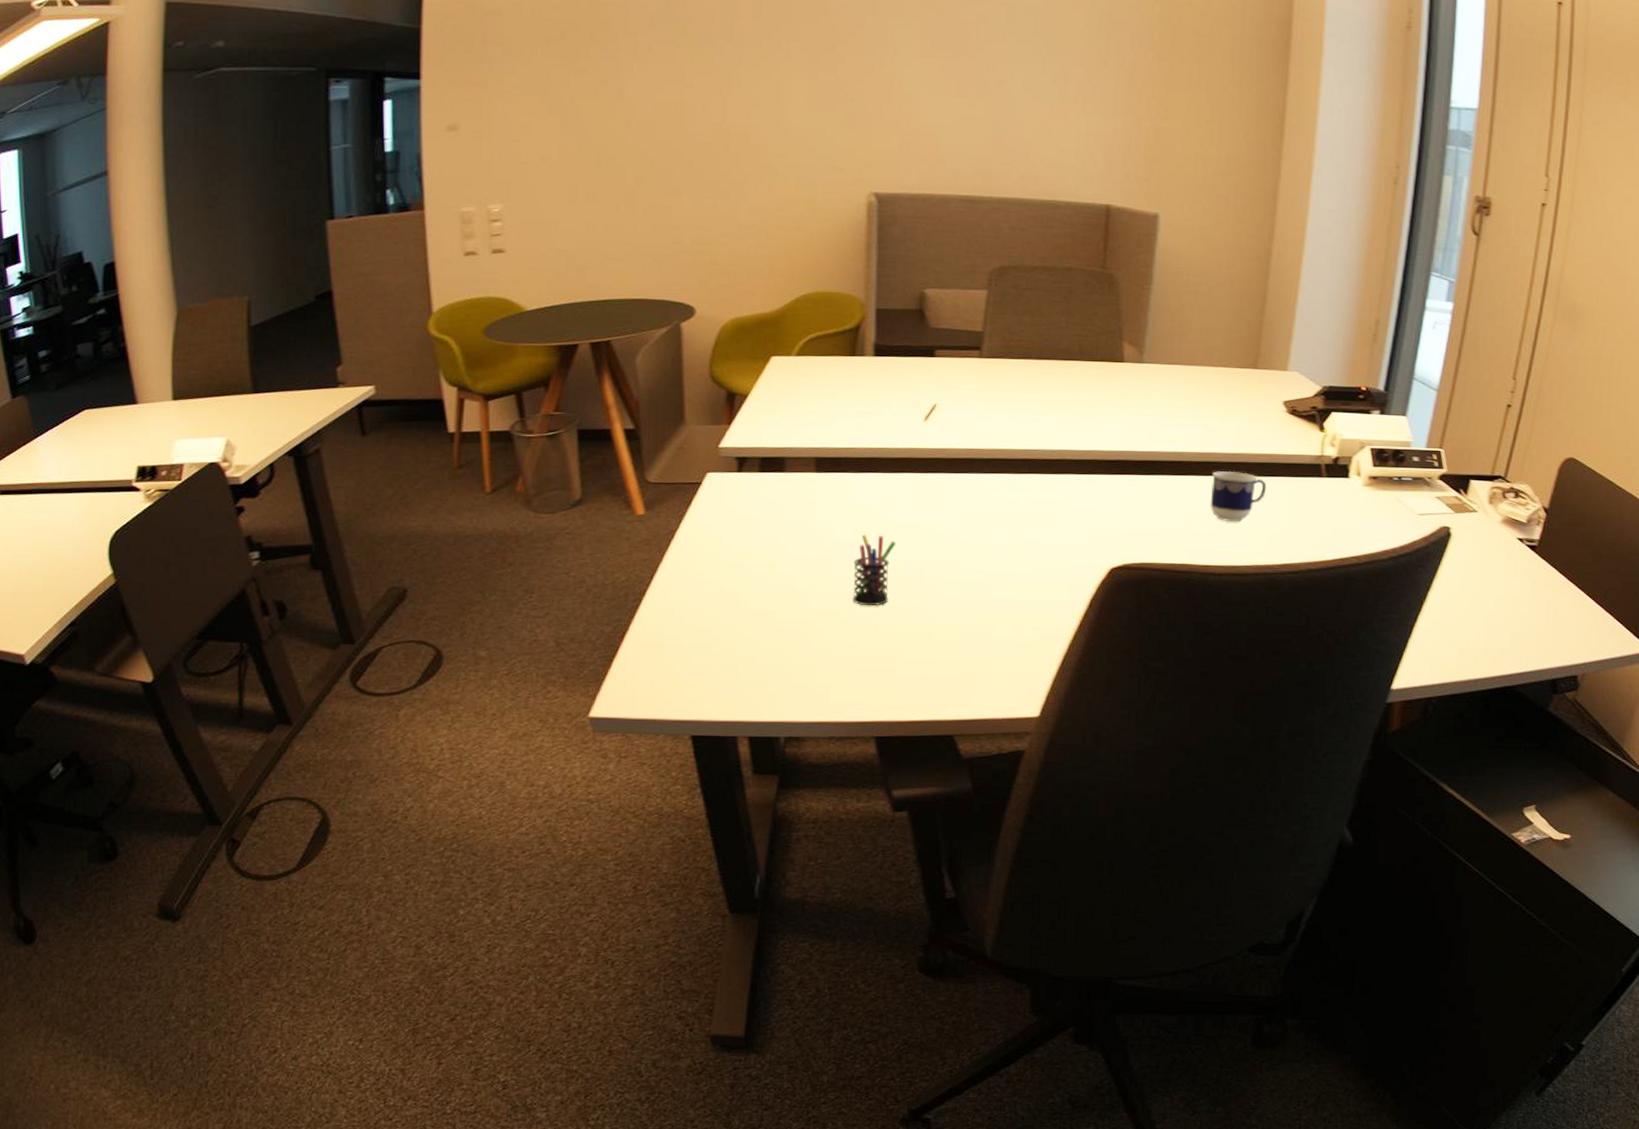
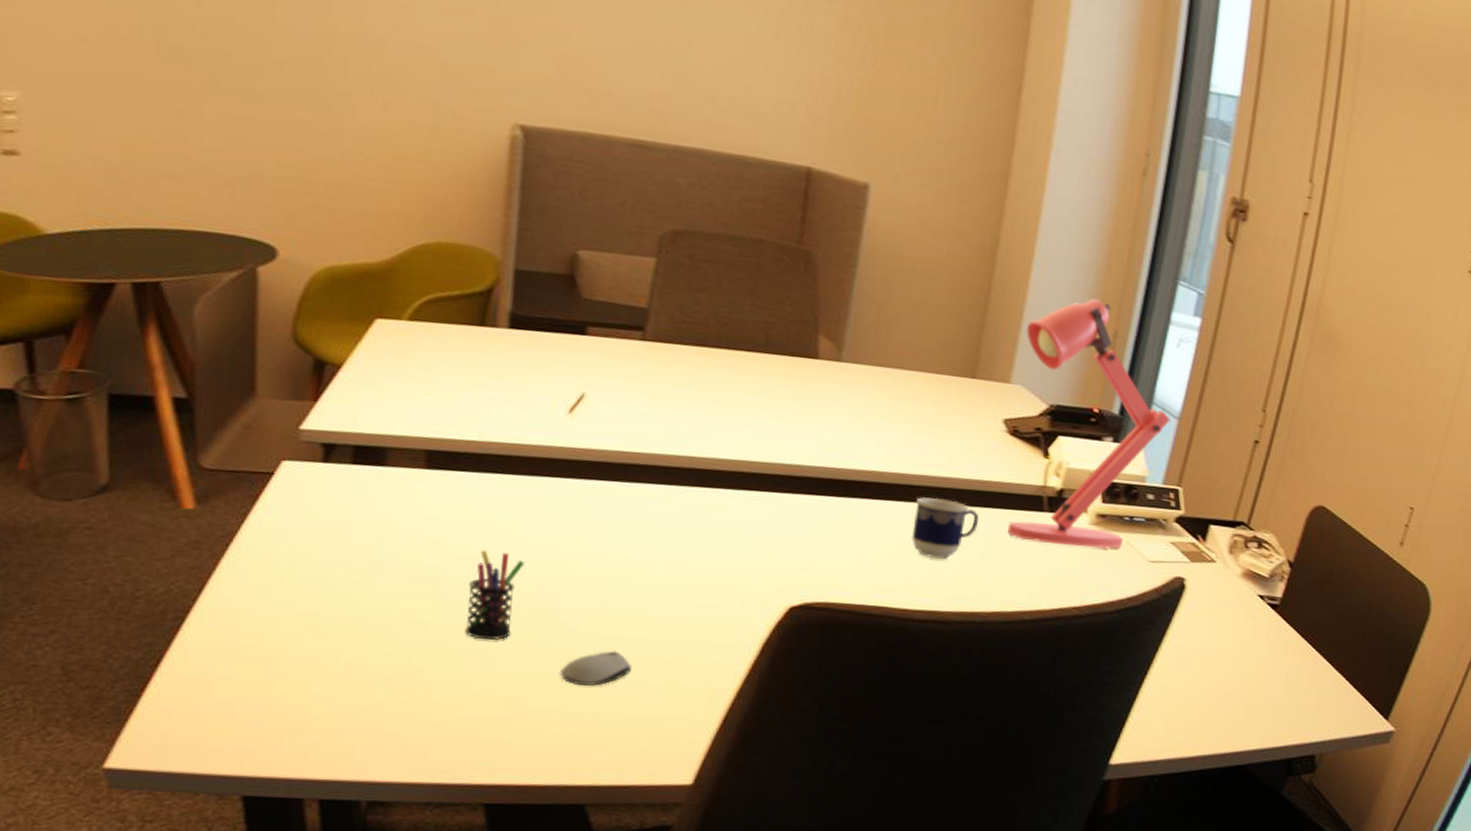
computer mouse: none [927,610,985,639] -> present [559,651,631,686]
desk lamp: none [1292,293,1430,506] -> present [1008,298,1171,549]

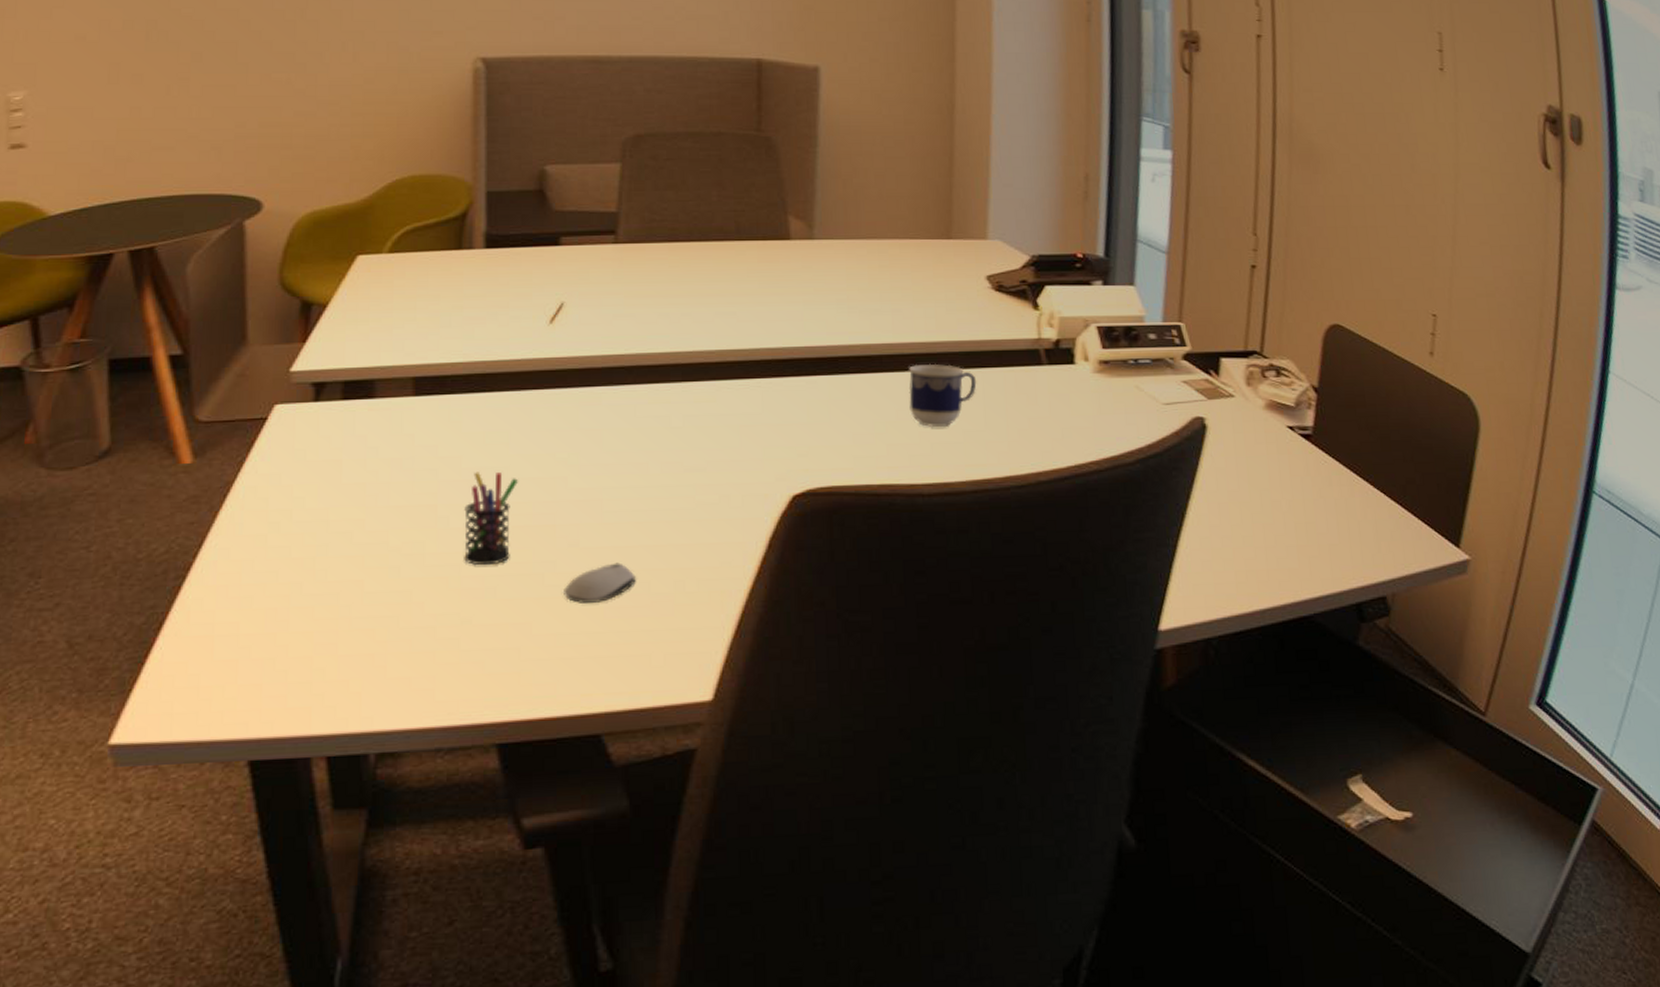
desk lamp: present [1008,298,1171,549] -> none [996,145,1159,398]

